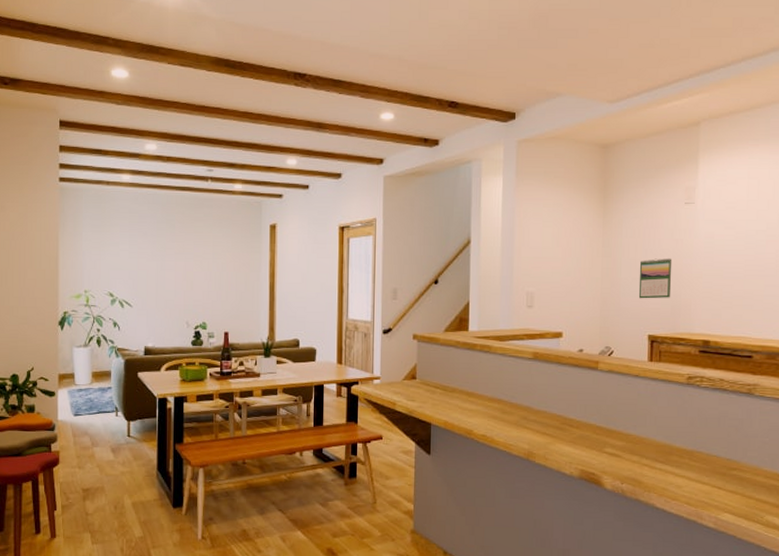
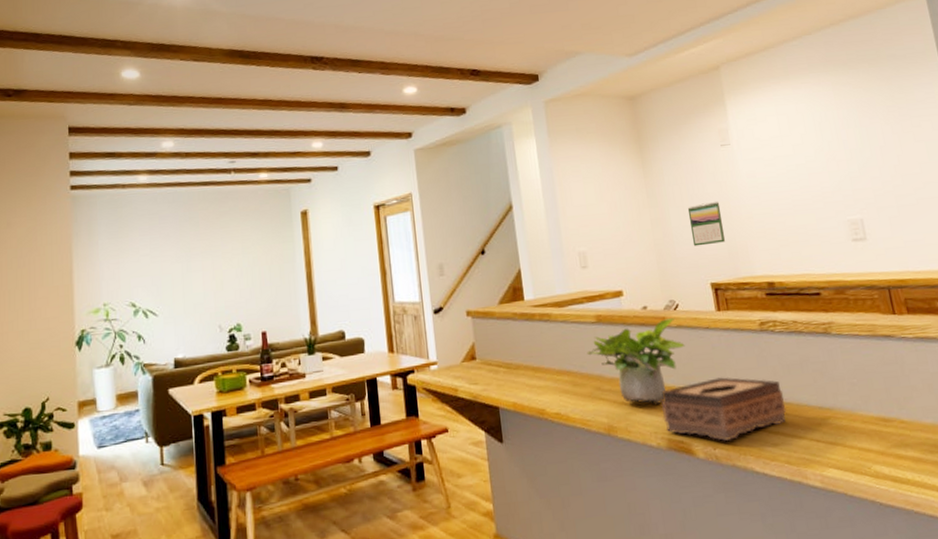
potted plant: none [519,363,613,439] -> present [587,318,685,405]
tissue box: none [579,421,697,478] -> present [661,377,787,441]

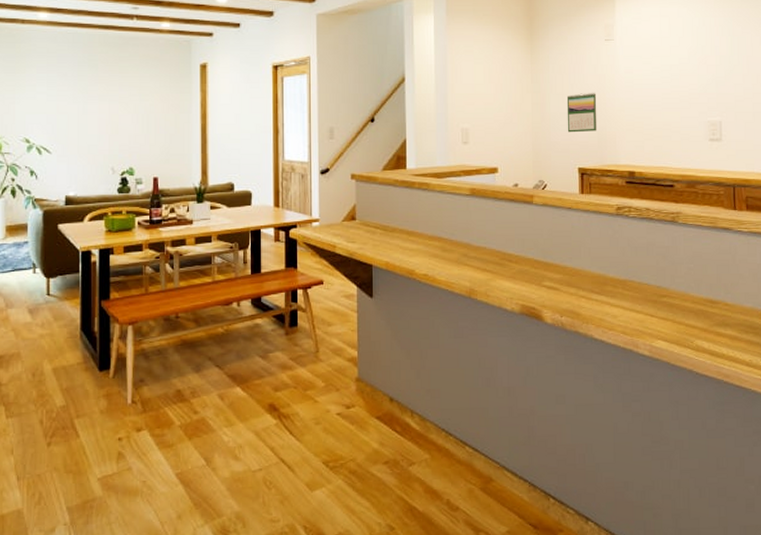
potted plant: present [587,318,685,405] -> none [458,197,548,274]
tissue box: present [661,377,787,441] -> none [519,253,629,310]

